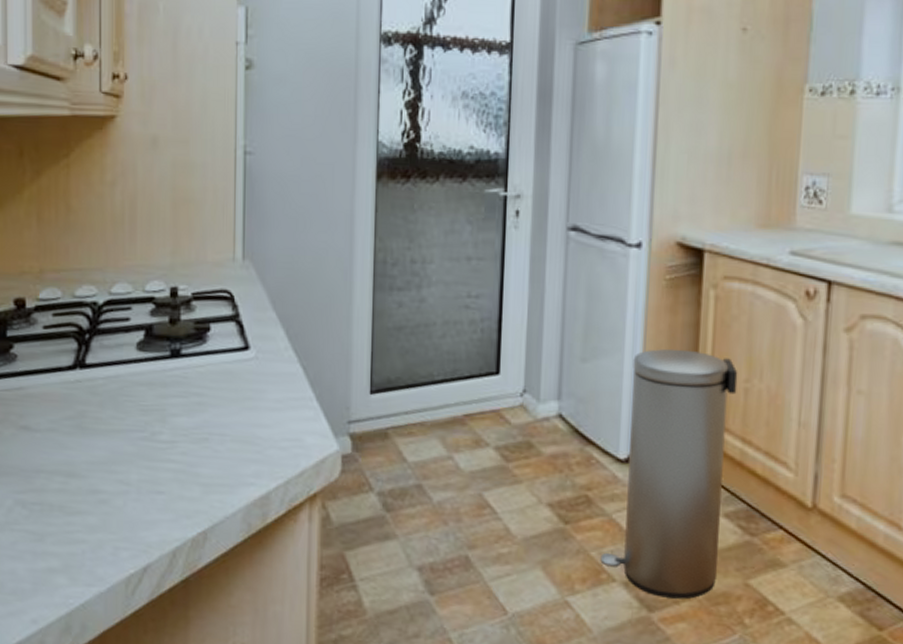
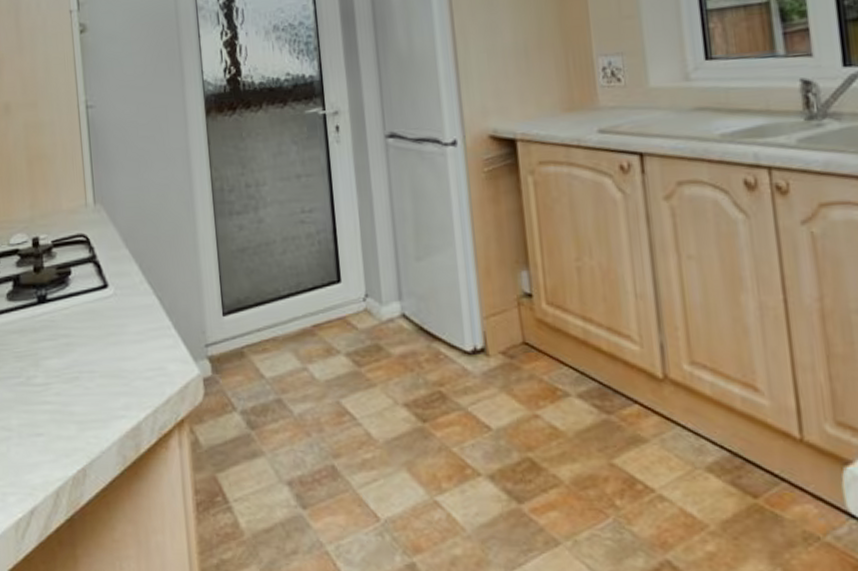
pedal bin: present [600,348,738,599] -> none [462,236,581,487]

